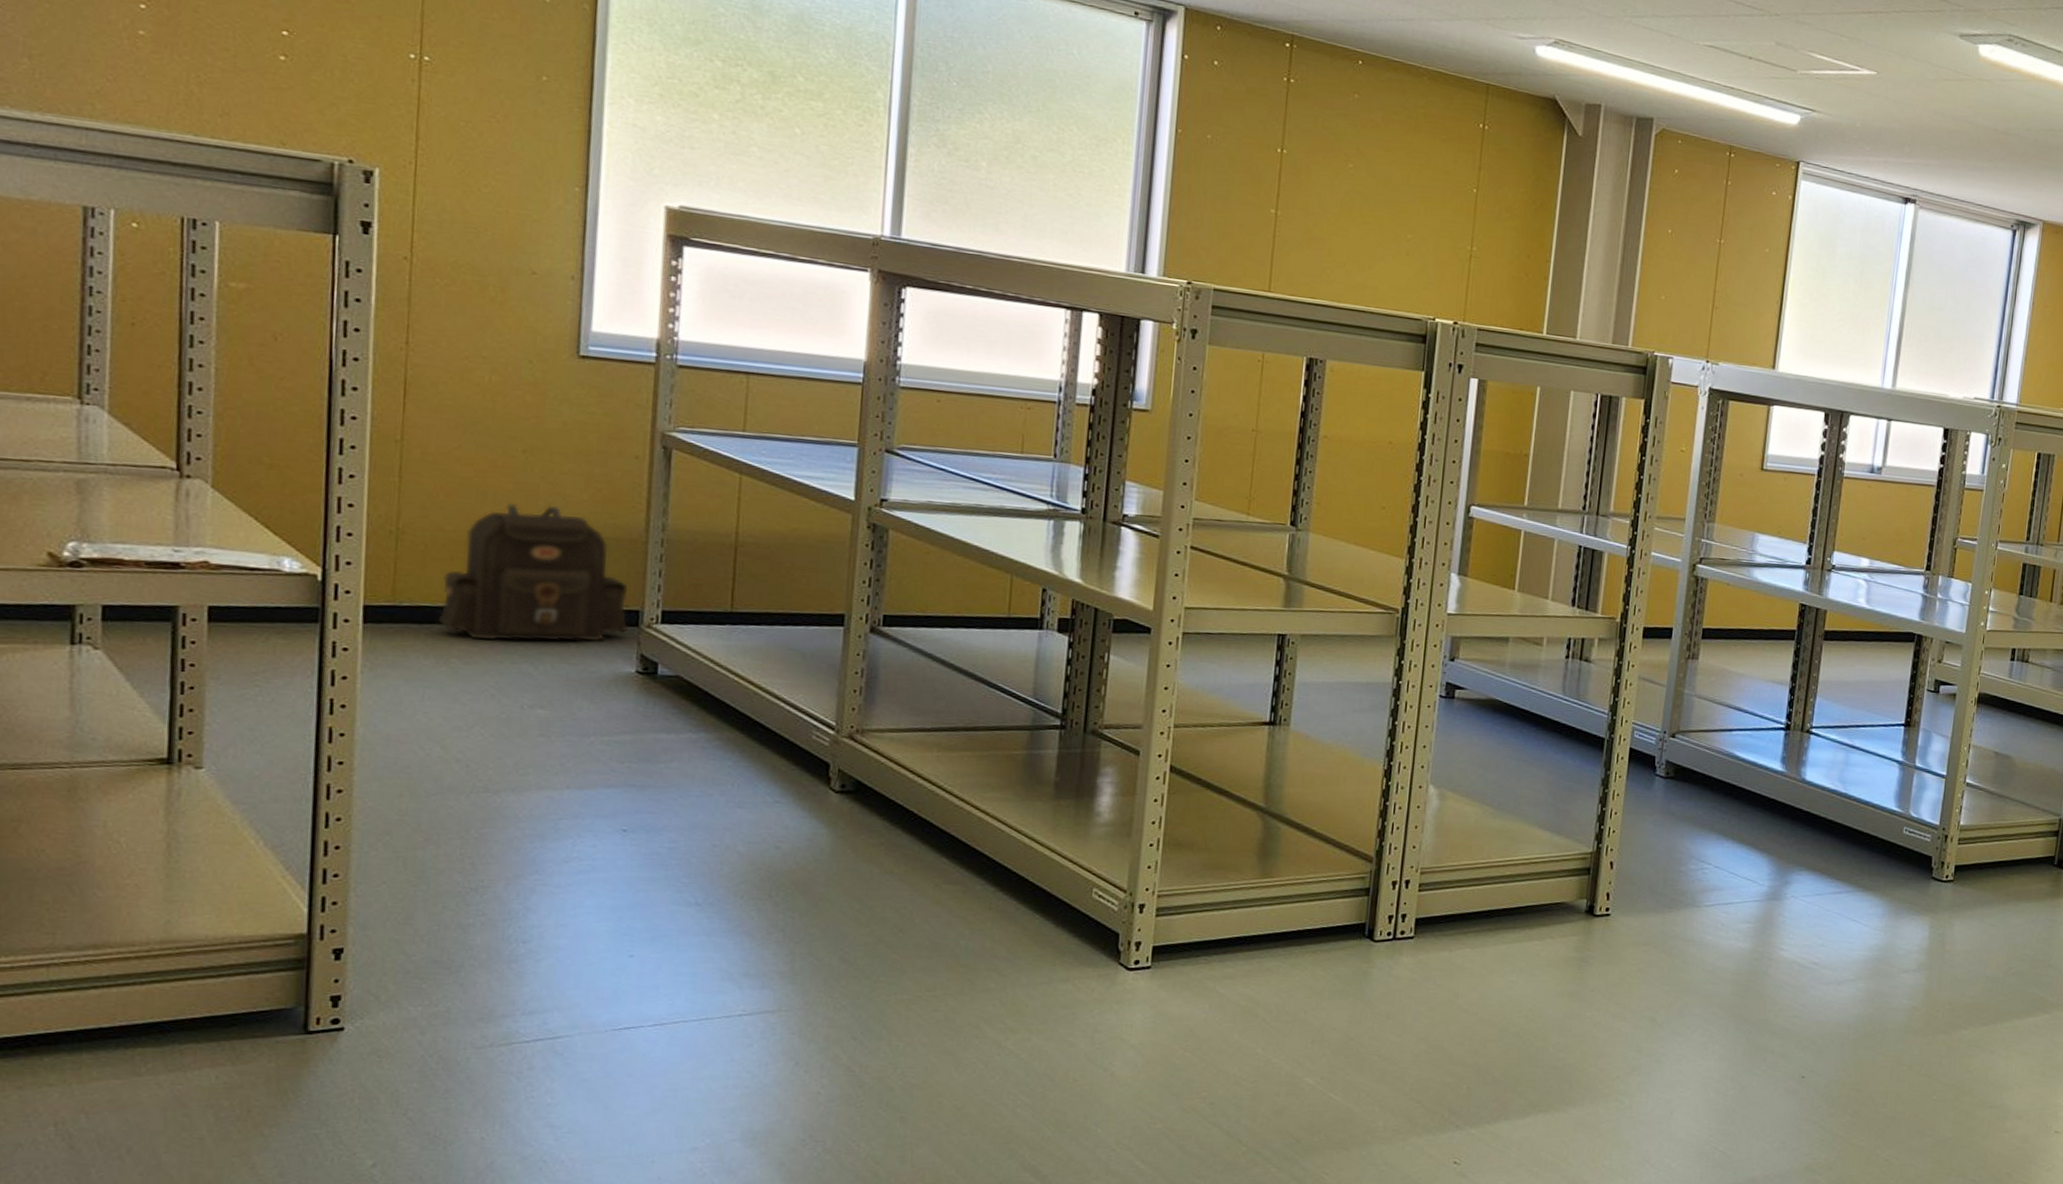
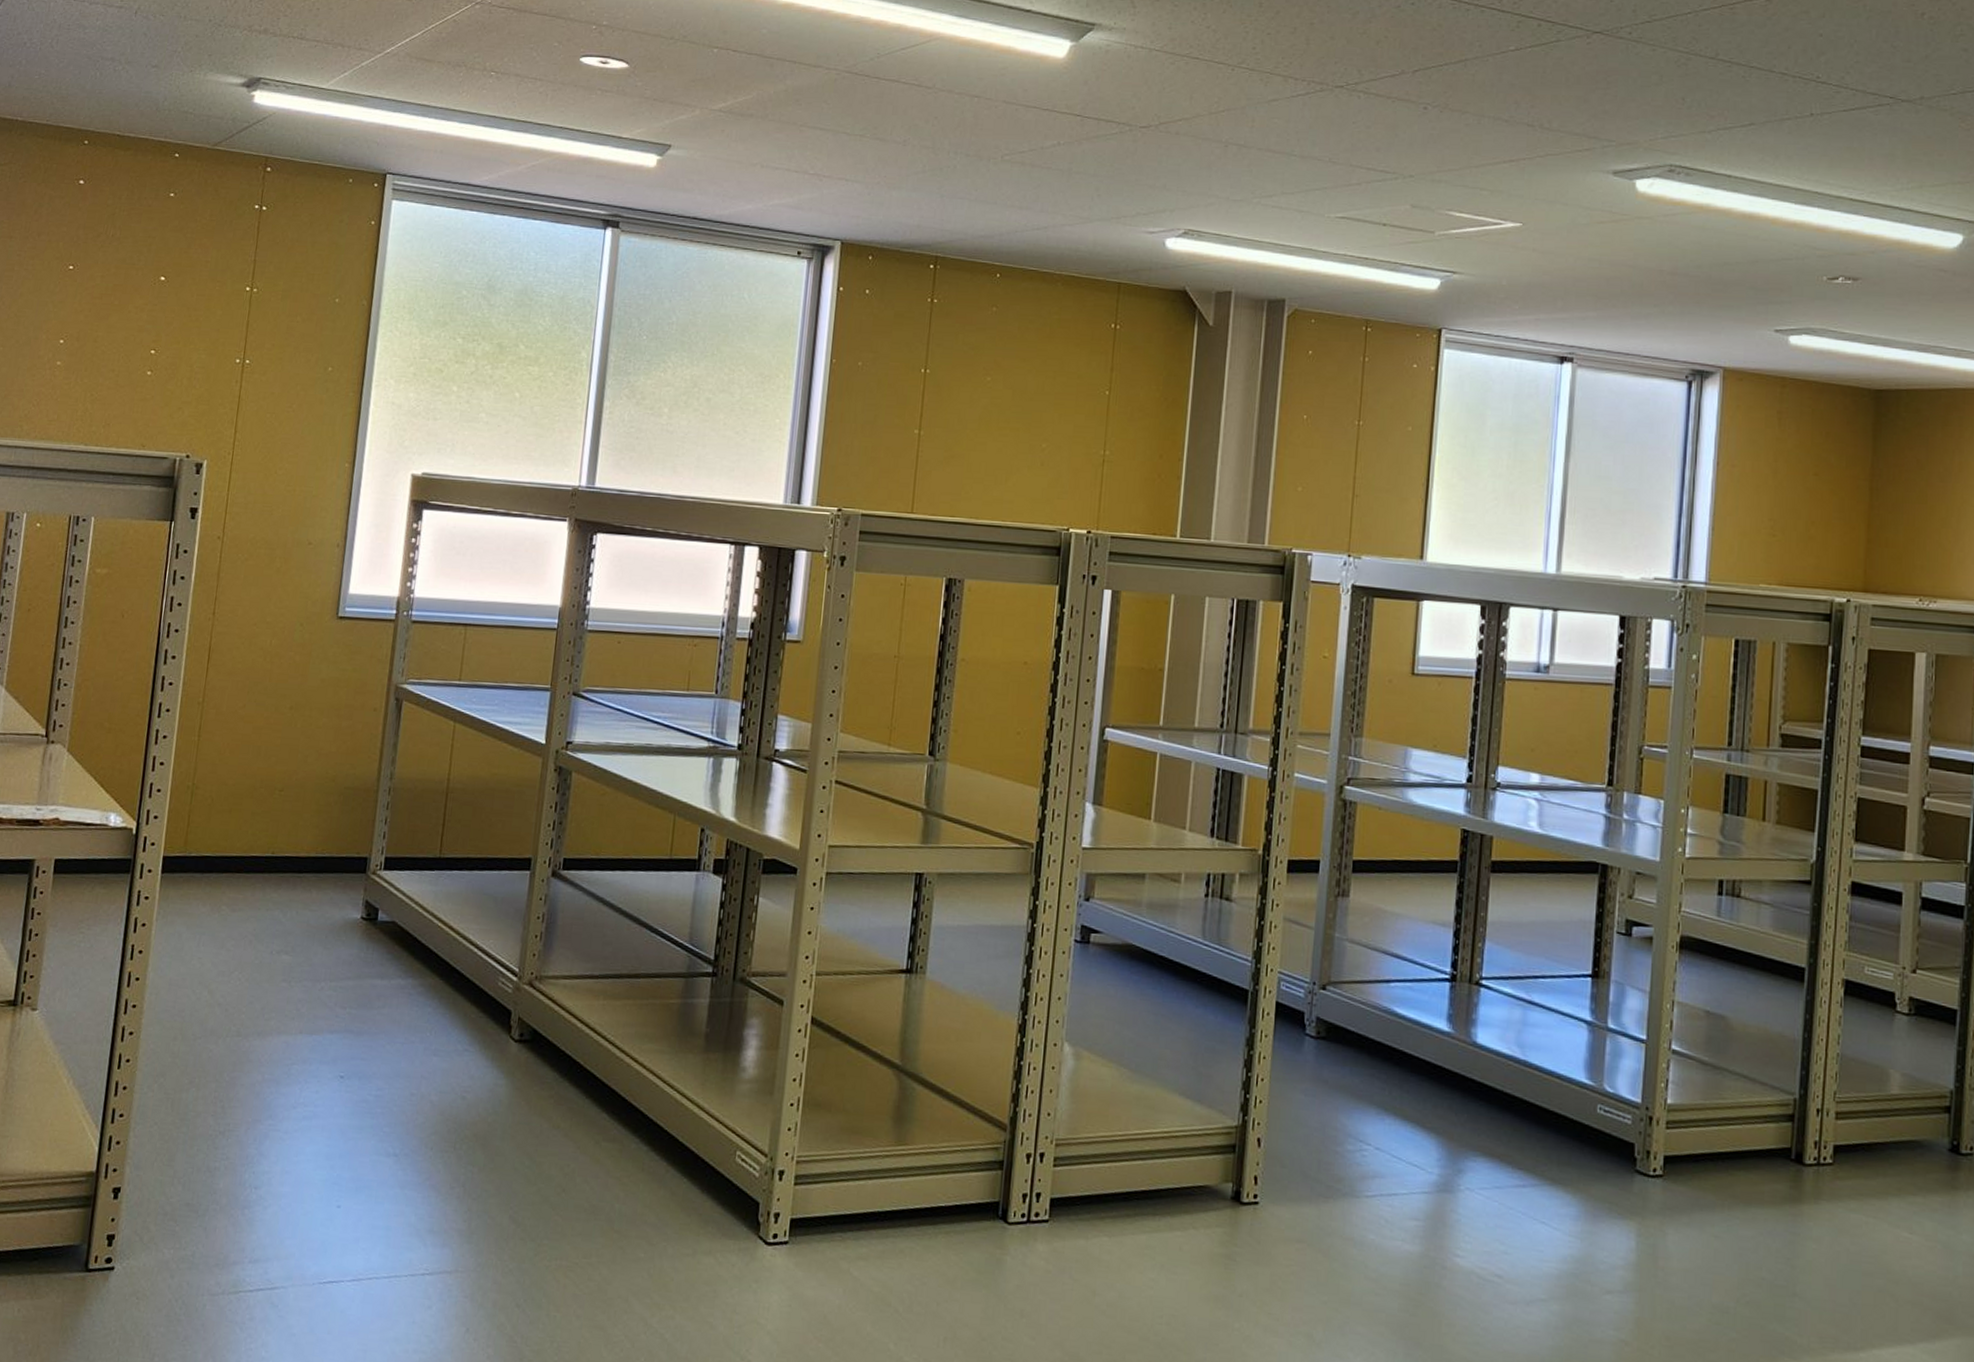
backpack: present [439,503,629,642] -> none [216,757,360,889]

